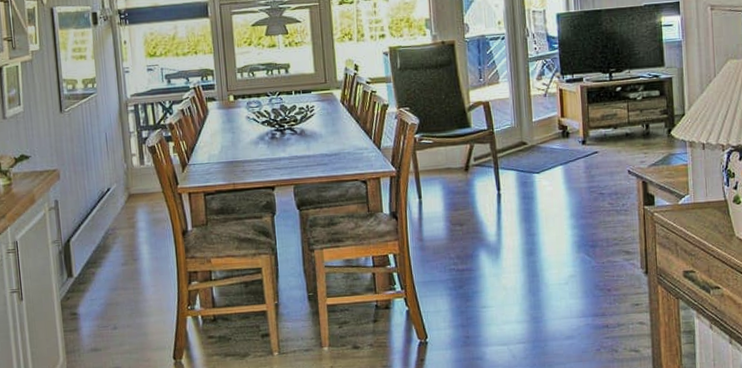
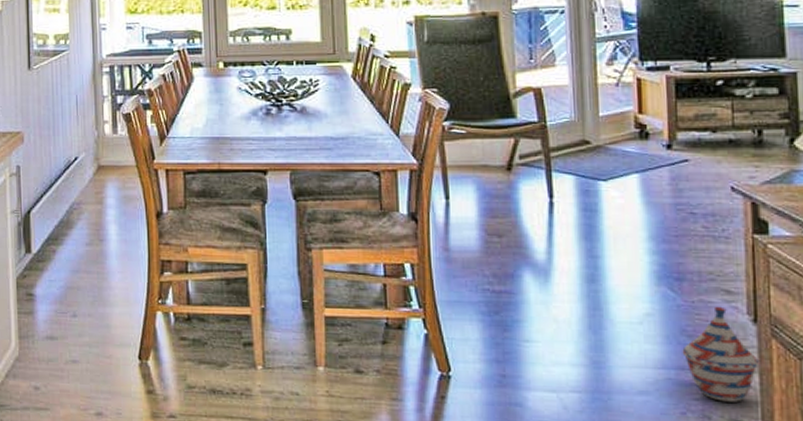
woven basket: none [596,264,650,337] -> present [682,306,760,402]

